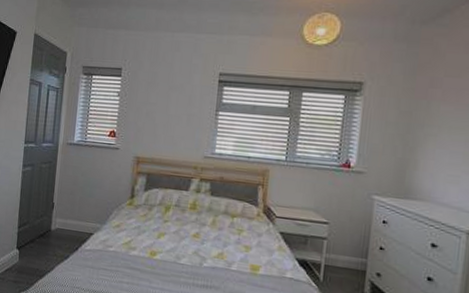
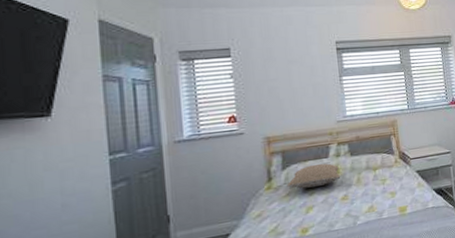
pillow: none [145,193,197,217] -> present [286,163,341,189]

